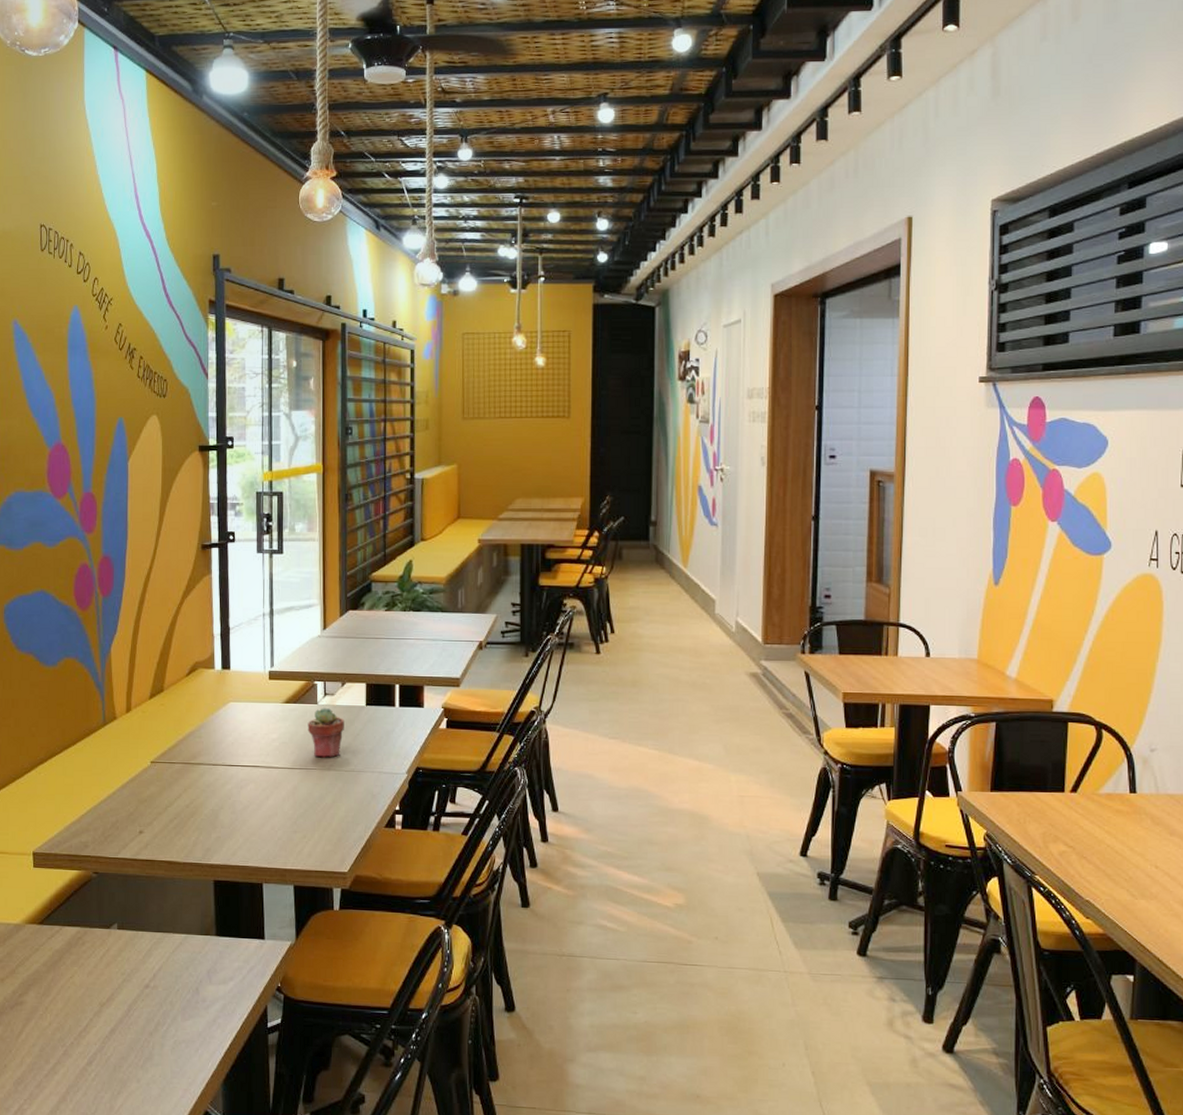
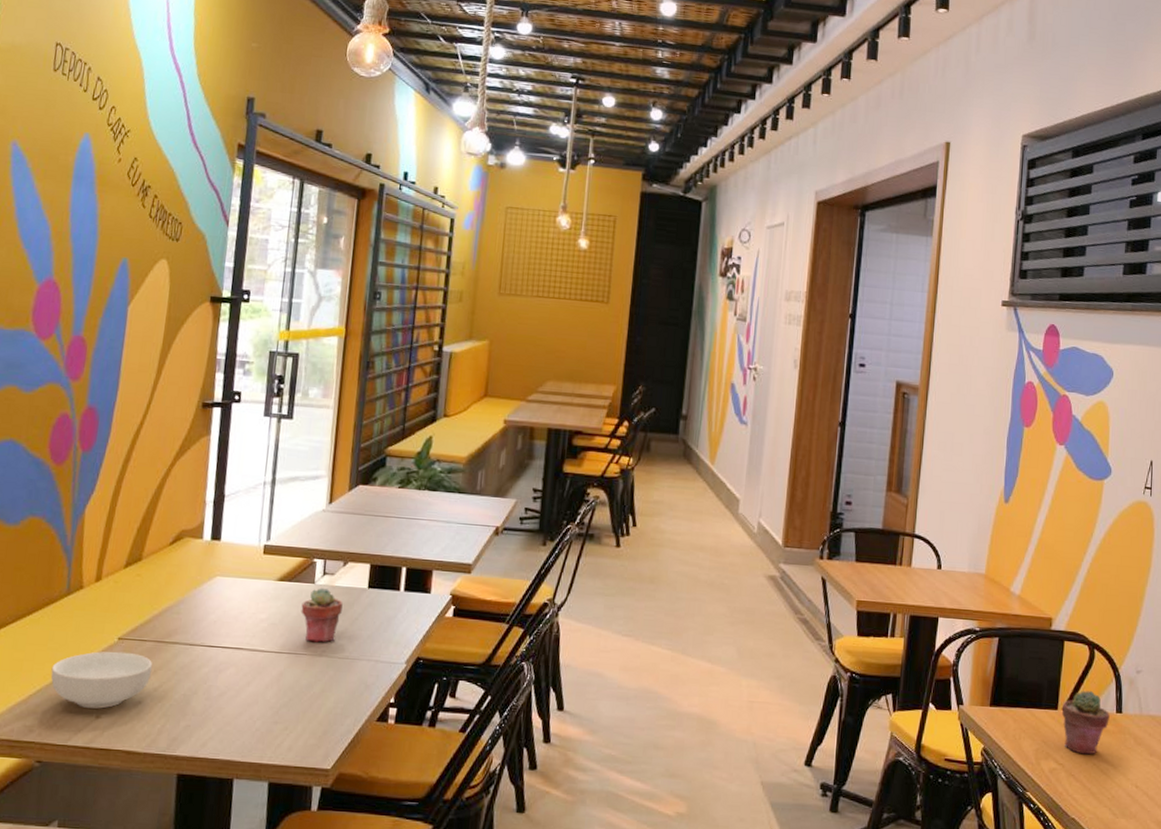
cereal bowl: none [97,773,183,825] -> present [51,651,153,709]
potted succulent: none [1069,772,1122,837] -> present [1061,690,1110,755]

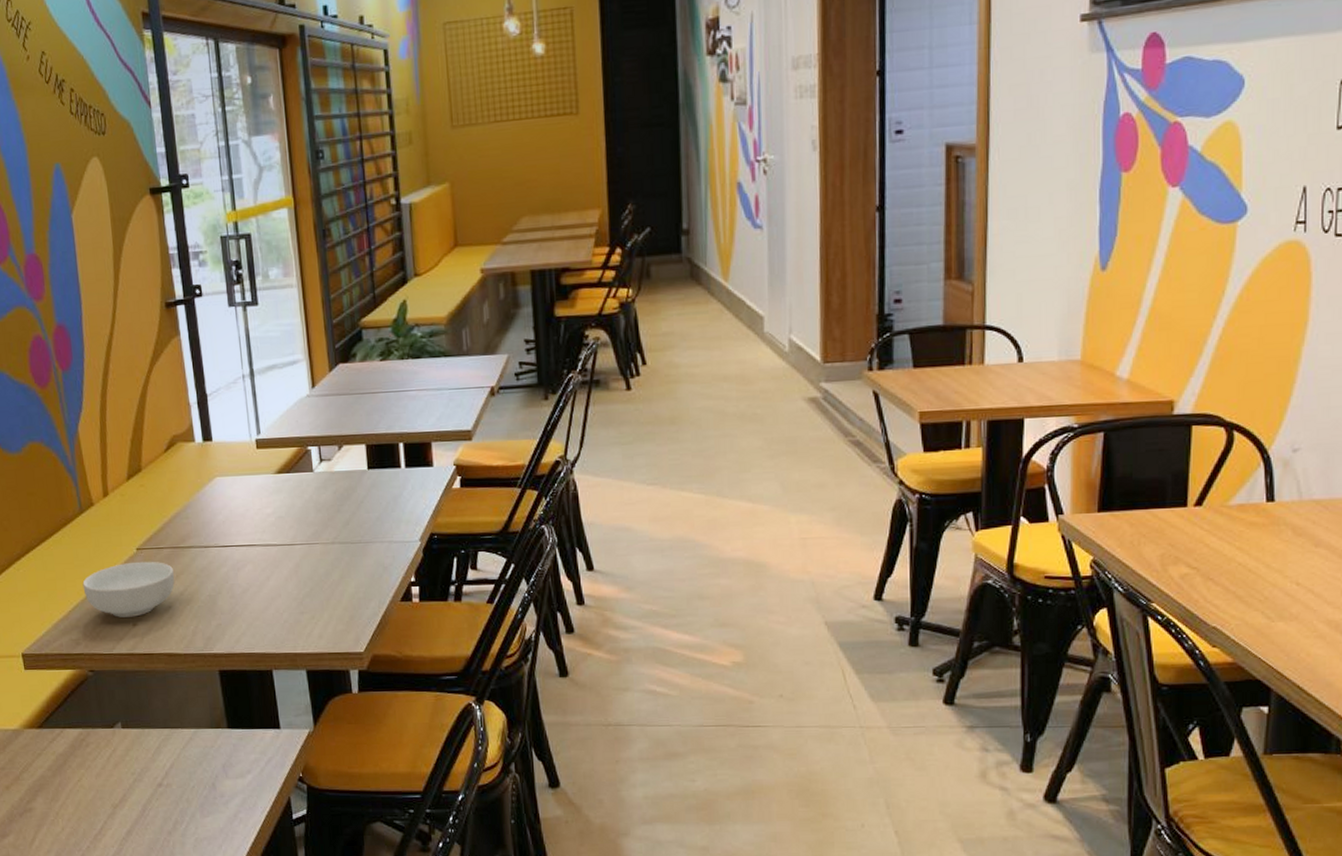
potted succulent: present [301,587,343,643] -> none [304,474,346,531]
potted succulent: present [1061,690,1110,755] -> none [1192,480,1258,554]

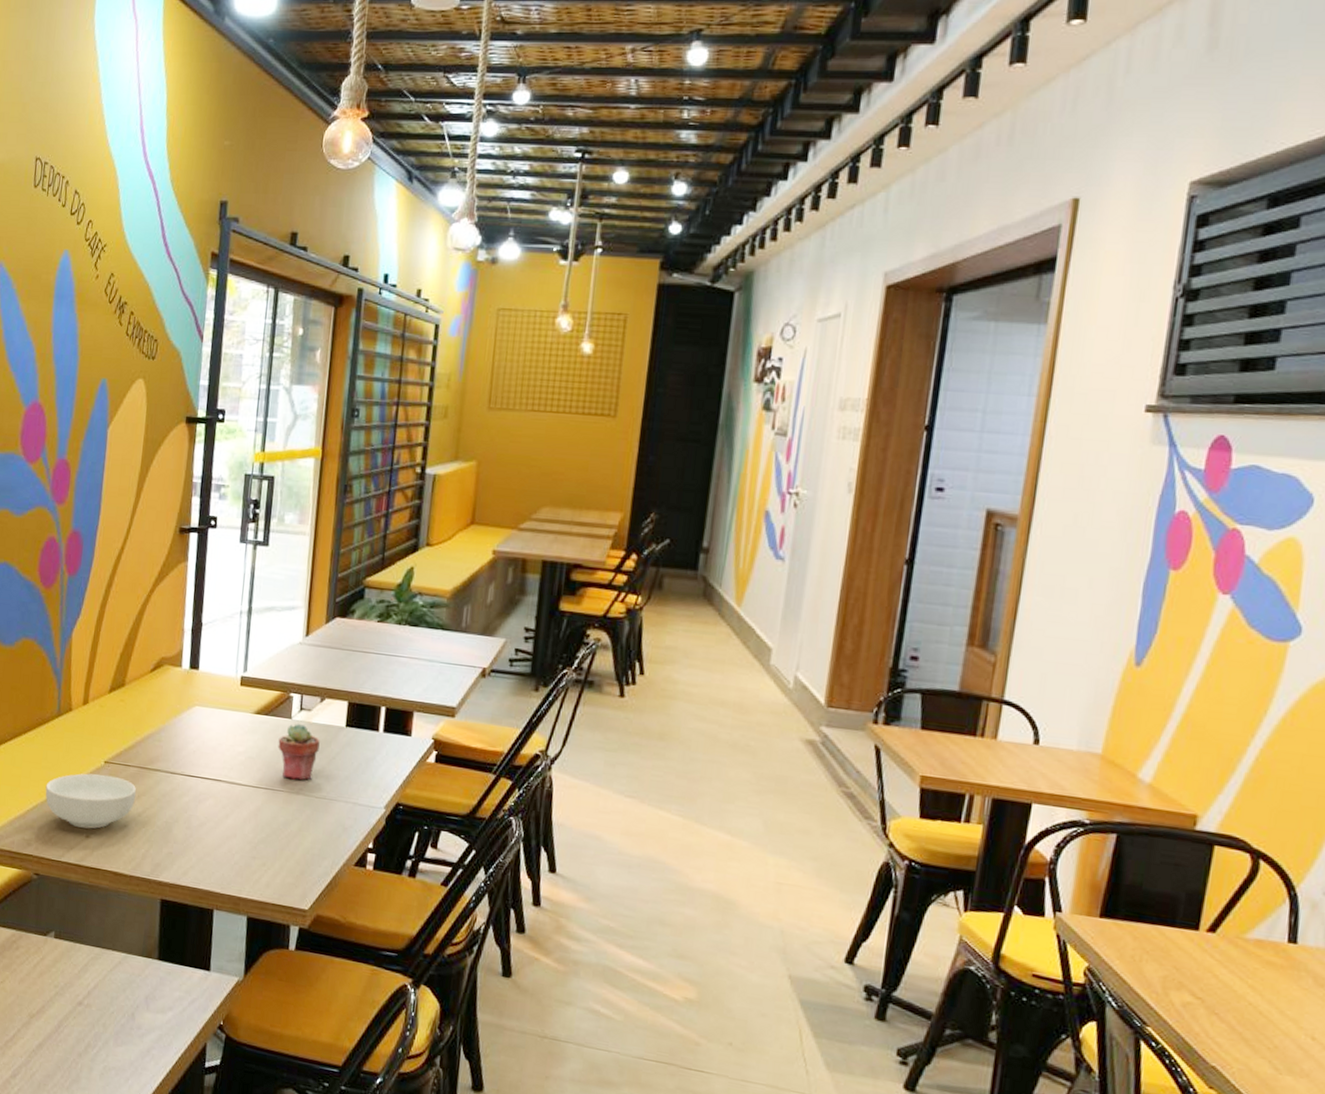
potted succulent: none [304,474,346,531] -> present [278,723,320,781]

